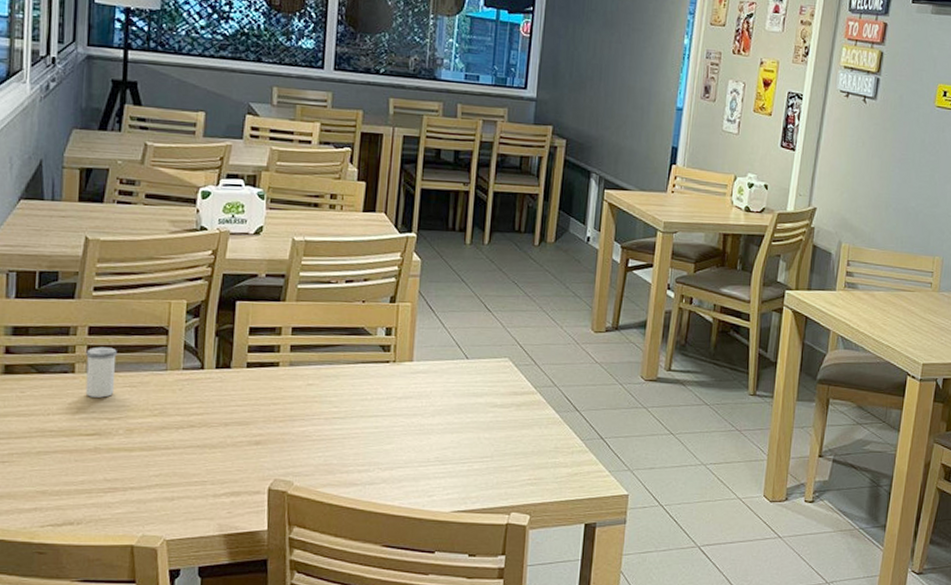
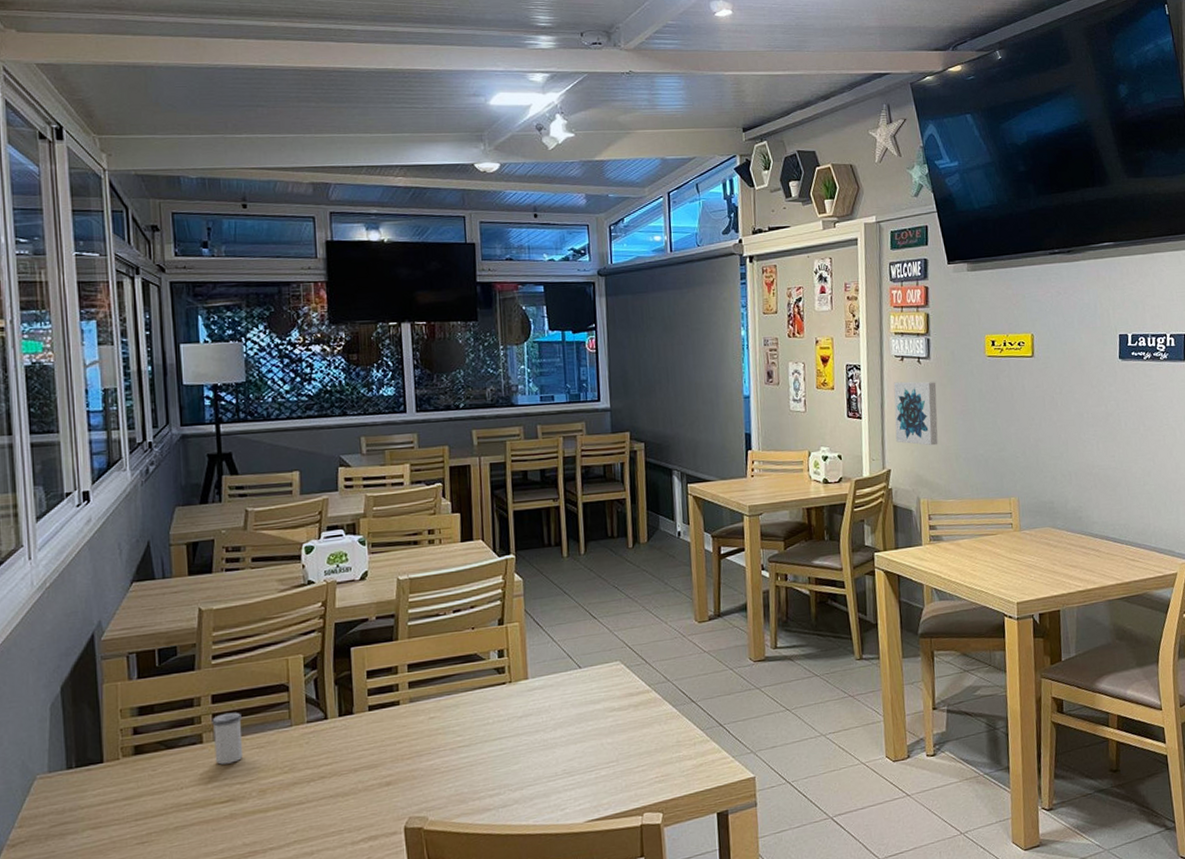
wall art: none [827,118,879,191] -> present [893,381,938,446]

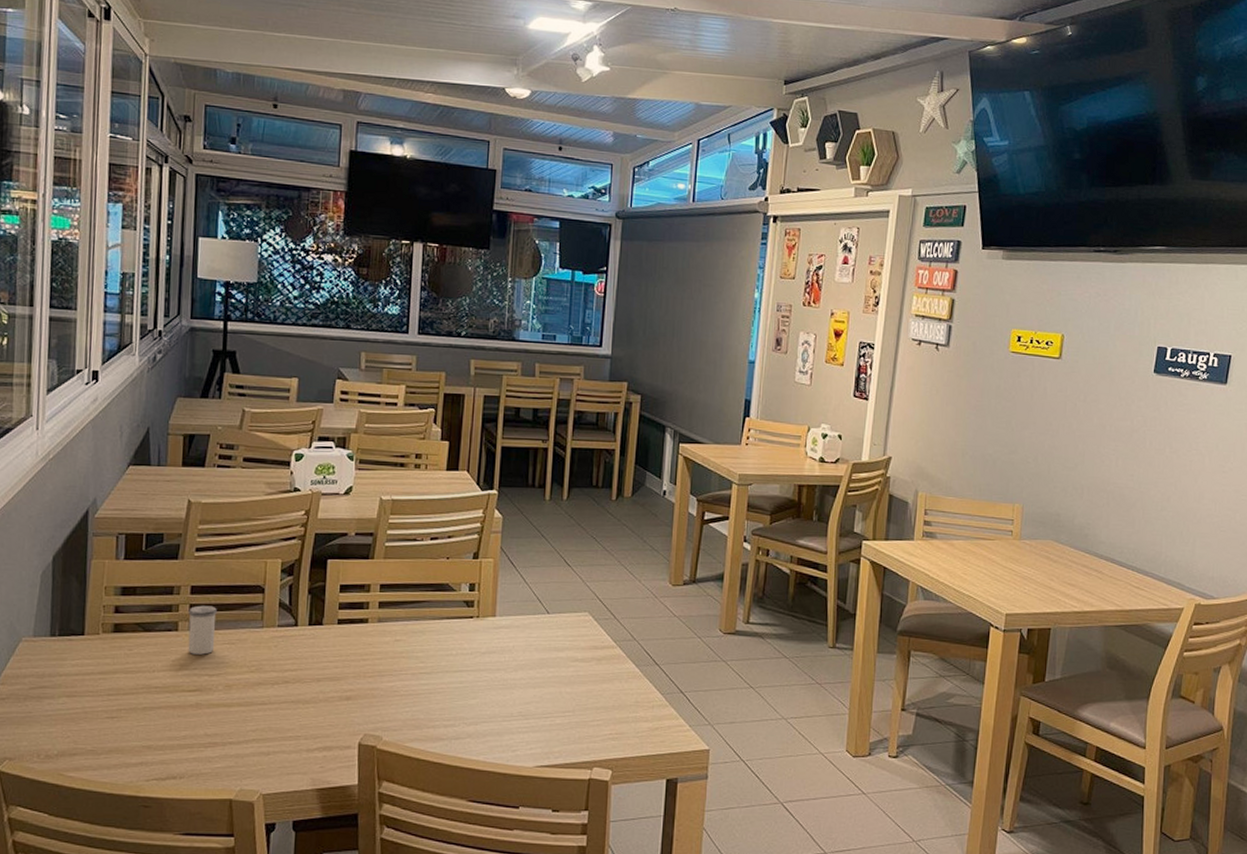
wall art: present [893,381,938,446] -> none [901,367,952,438]

